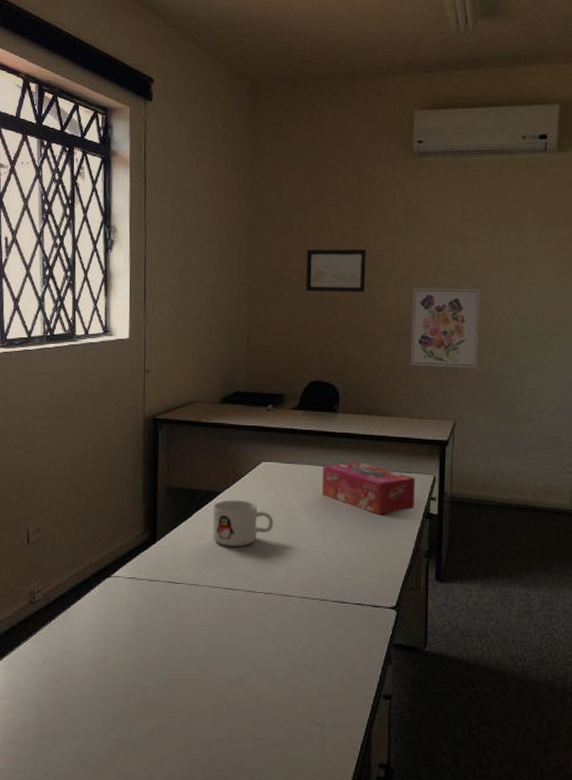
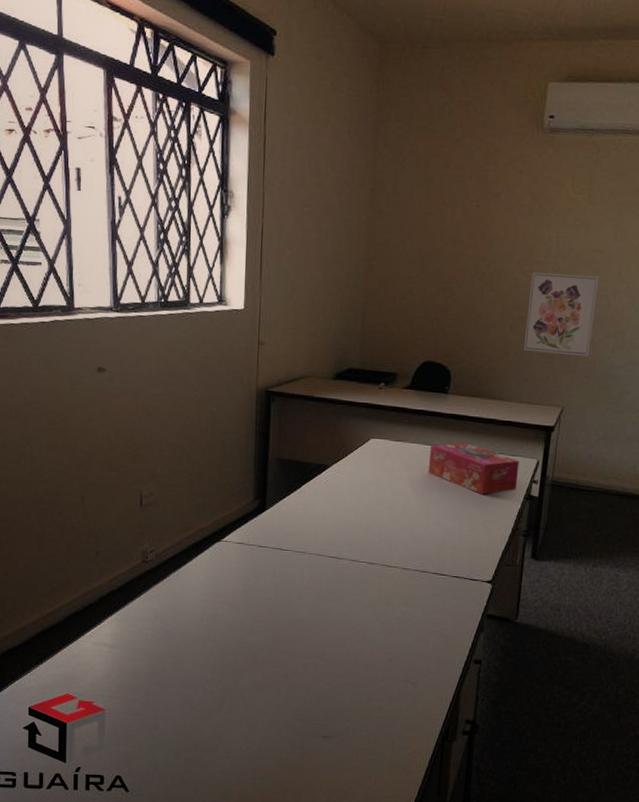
mug: present [212,500,274,546] -> none [319,473,380,518]
wall art: present [306,249,367,292] -> none [424,226,488,274]

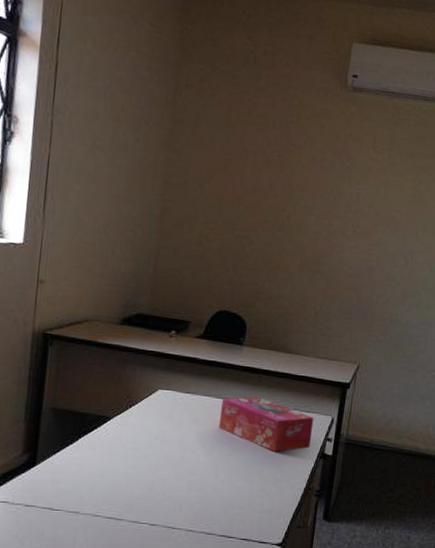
wall art: present [523,272,599,357] -> none [321,226,397,314]

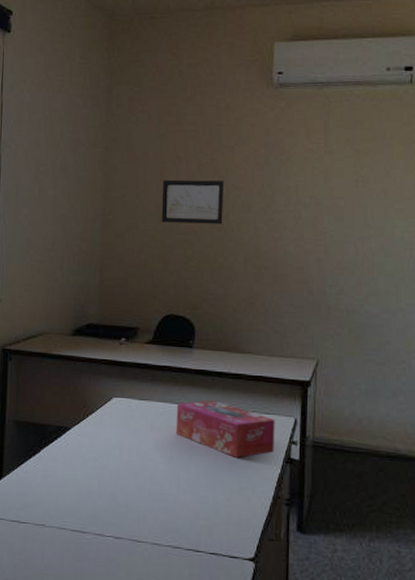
wall art: none [222,172,290,225] -> present [161,179,225,225]

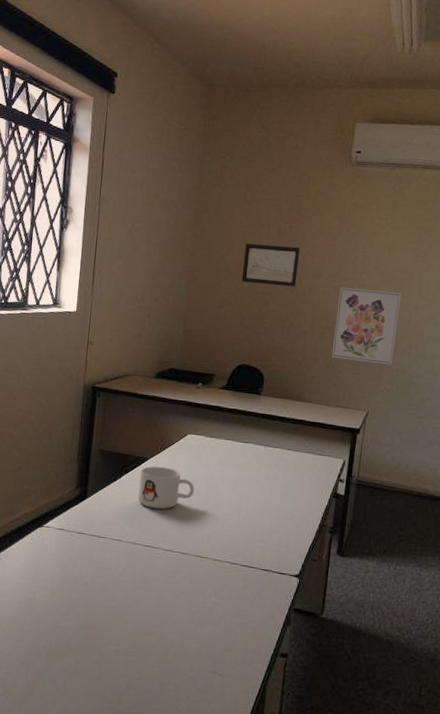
mug: none [60,436,125,486] -> present [137,466,195,509]
tissue box: present [175,399,275,458] -> none [240,440,327,491]
wall art: none [270,220,344,305] -> present [331,287,402,365]

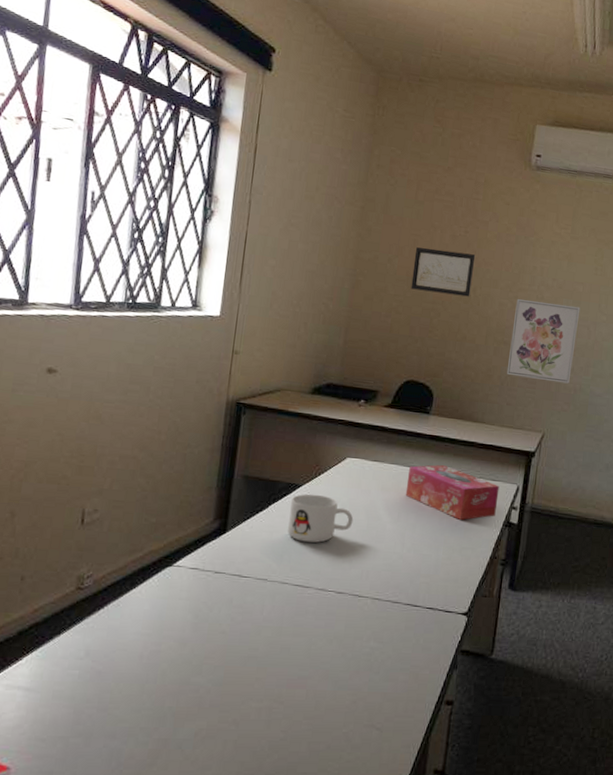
tissue box: none [240,440,327,491] -> present [405,464,500,520]

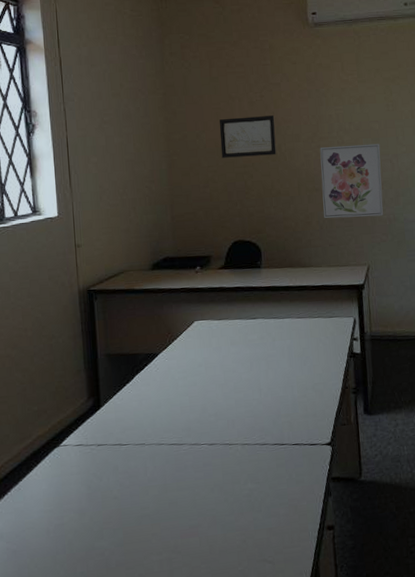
mug: present [287,493,354,543] -> none [152,359,211,404]
tissue box: present [405,464,500,520] -> none [252,311,339,359]

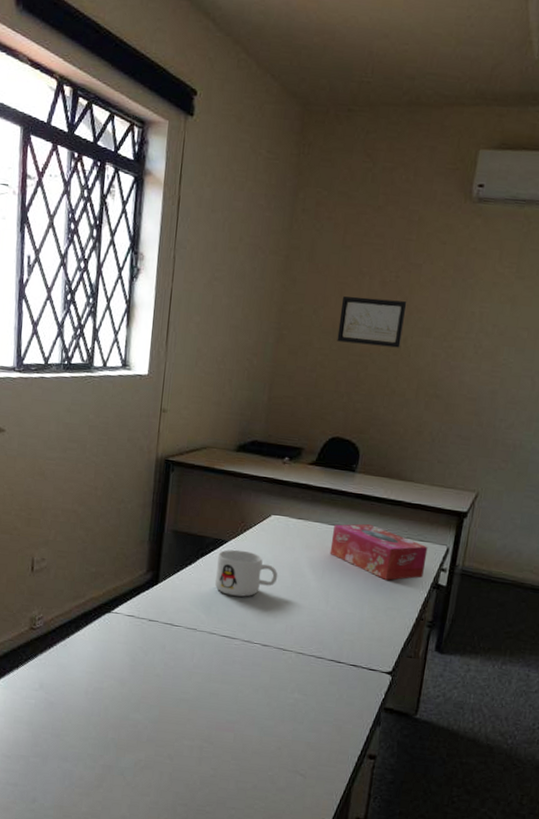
mug: none [152,359,211,404] -> present [214,549,278,597]
tissue box: none [252,311,339,359] -> present [329,523,428,580]
wall art: present [319,143,383,219] -> none [438,348,524,440]

